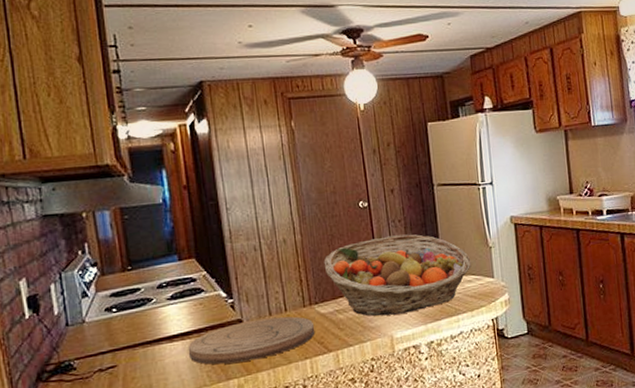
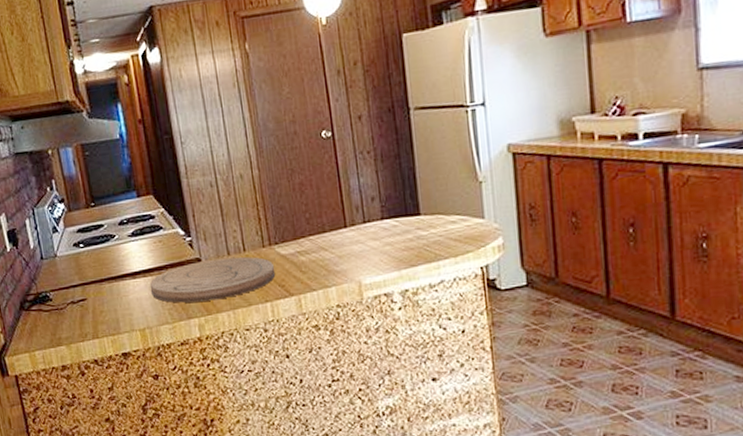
fruit basket: present [323,234,471,316] -> none [283,167,456,260]

